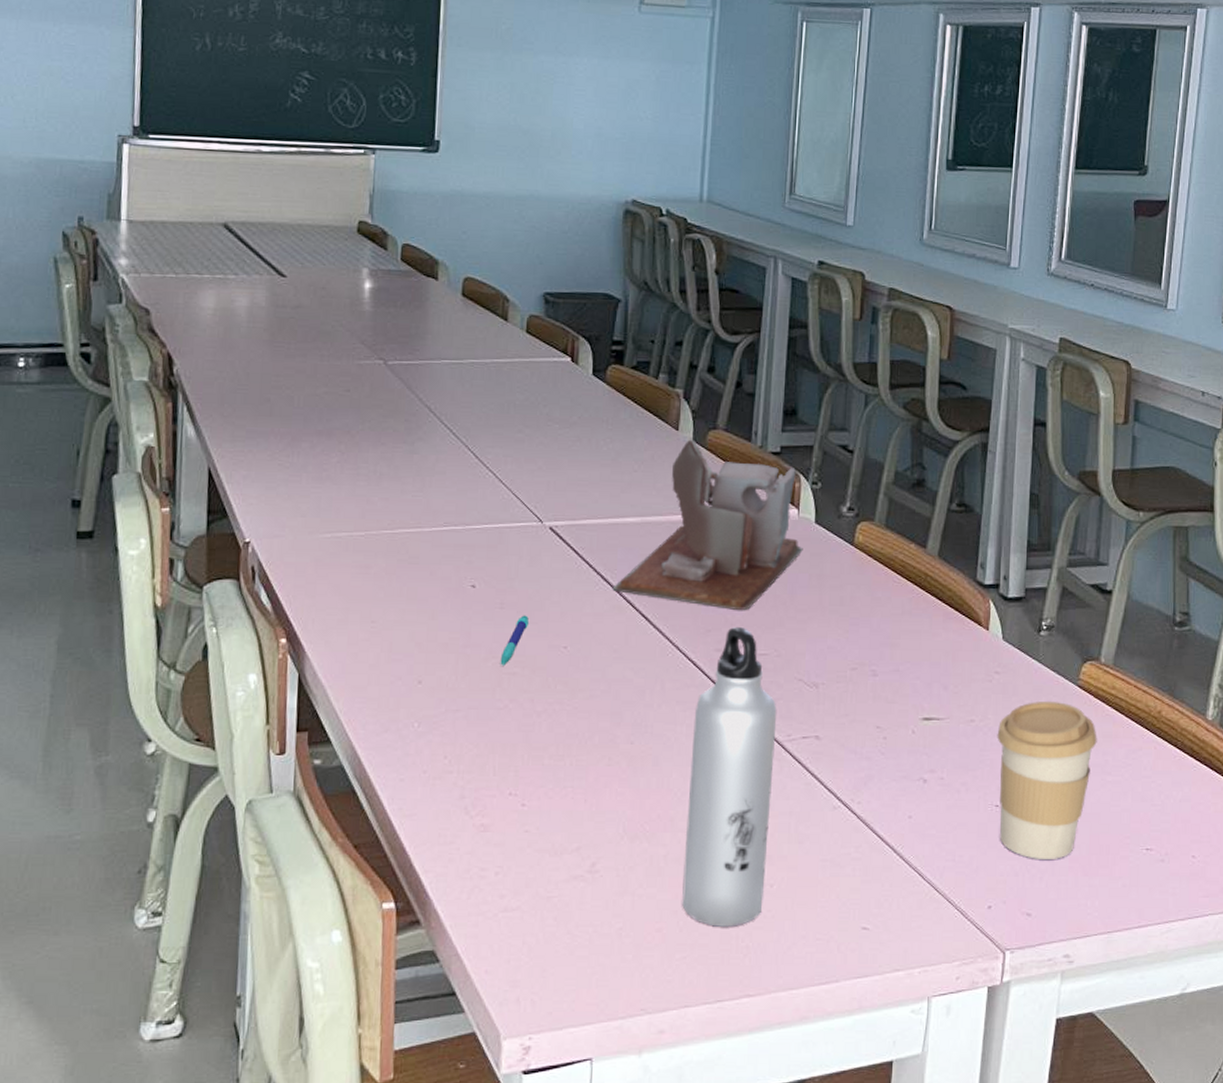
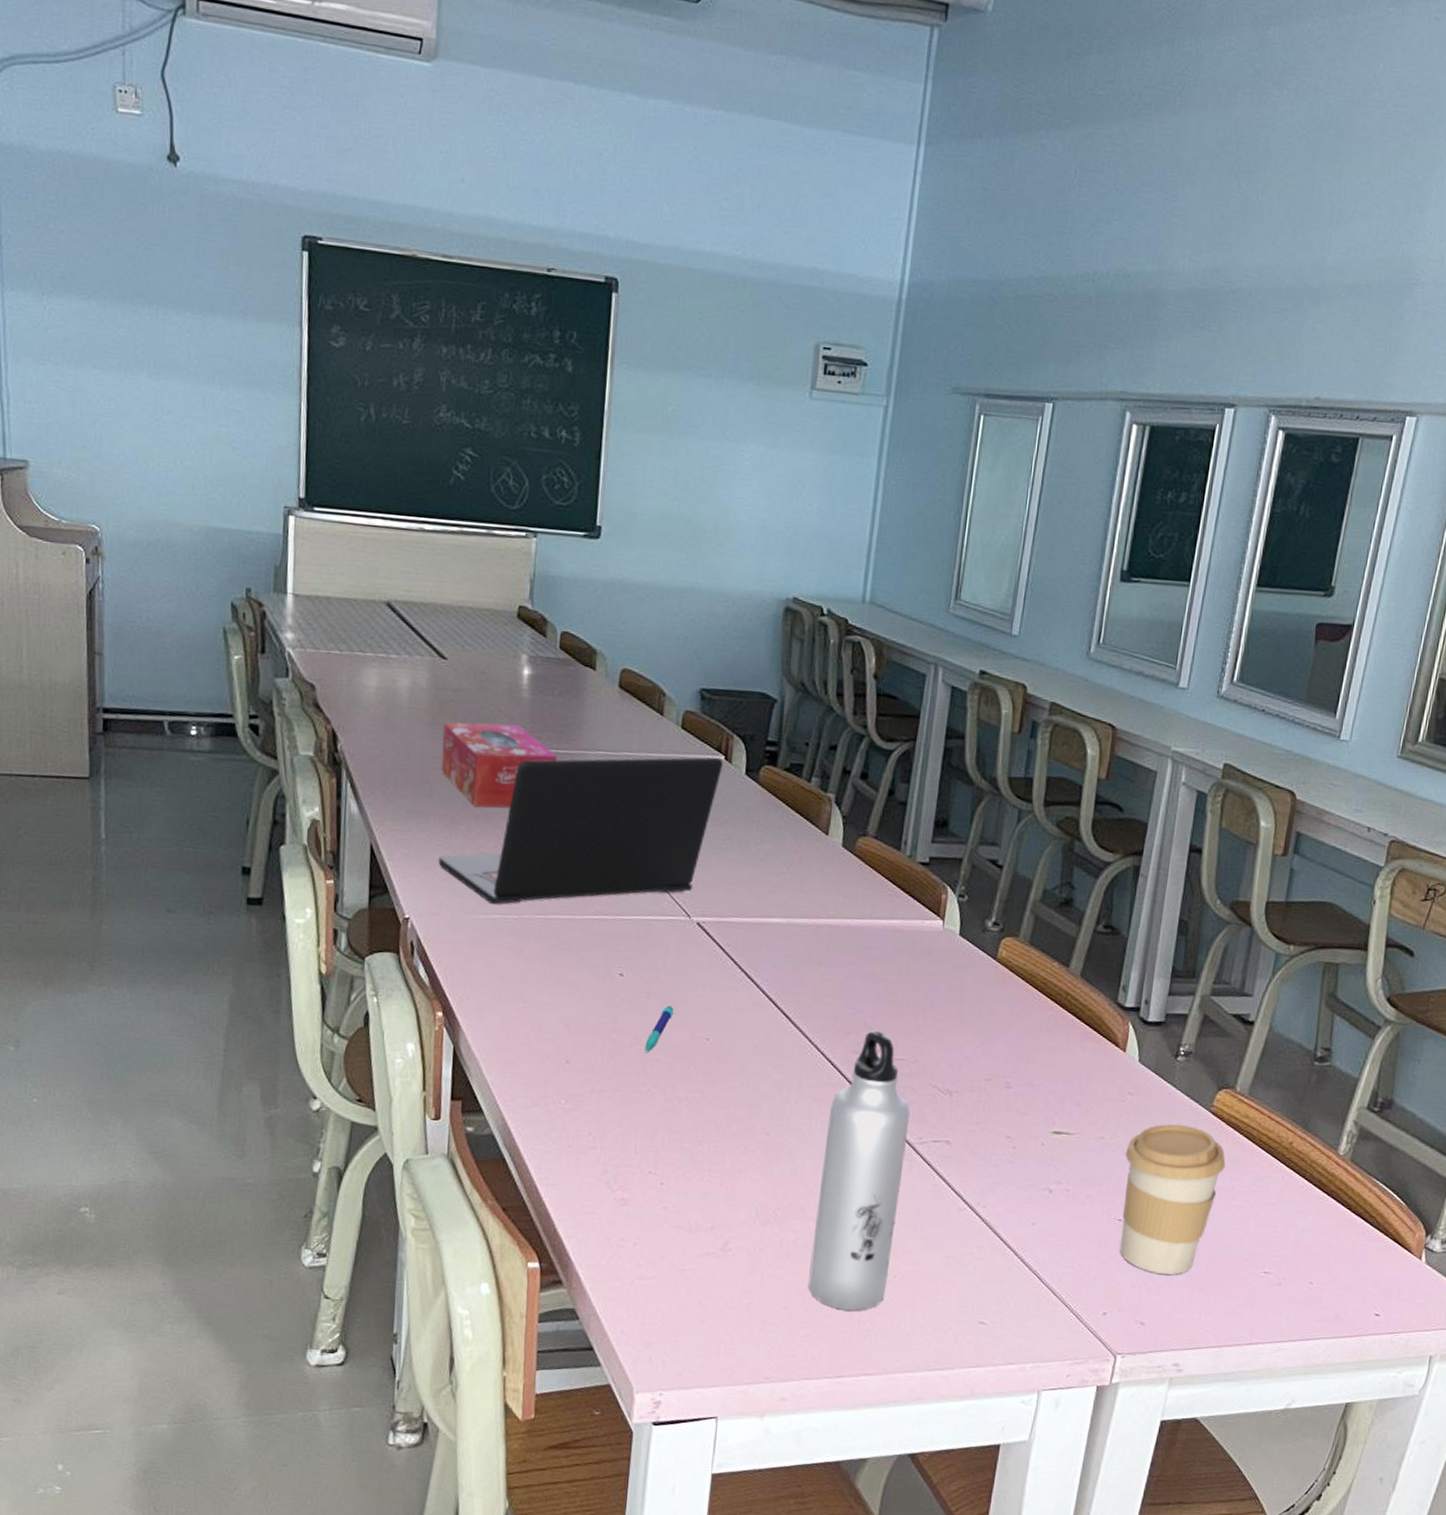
laptop: none [280,359,570,521] -> present [438,757,723,904]
tissue box: none [281,338,402,424] -> present [441,722,558,808]
desk organizer: present [612,439,803,610] -> none [755,844,946,1016]

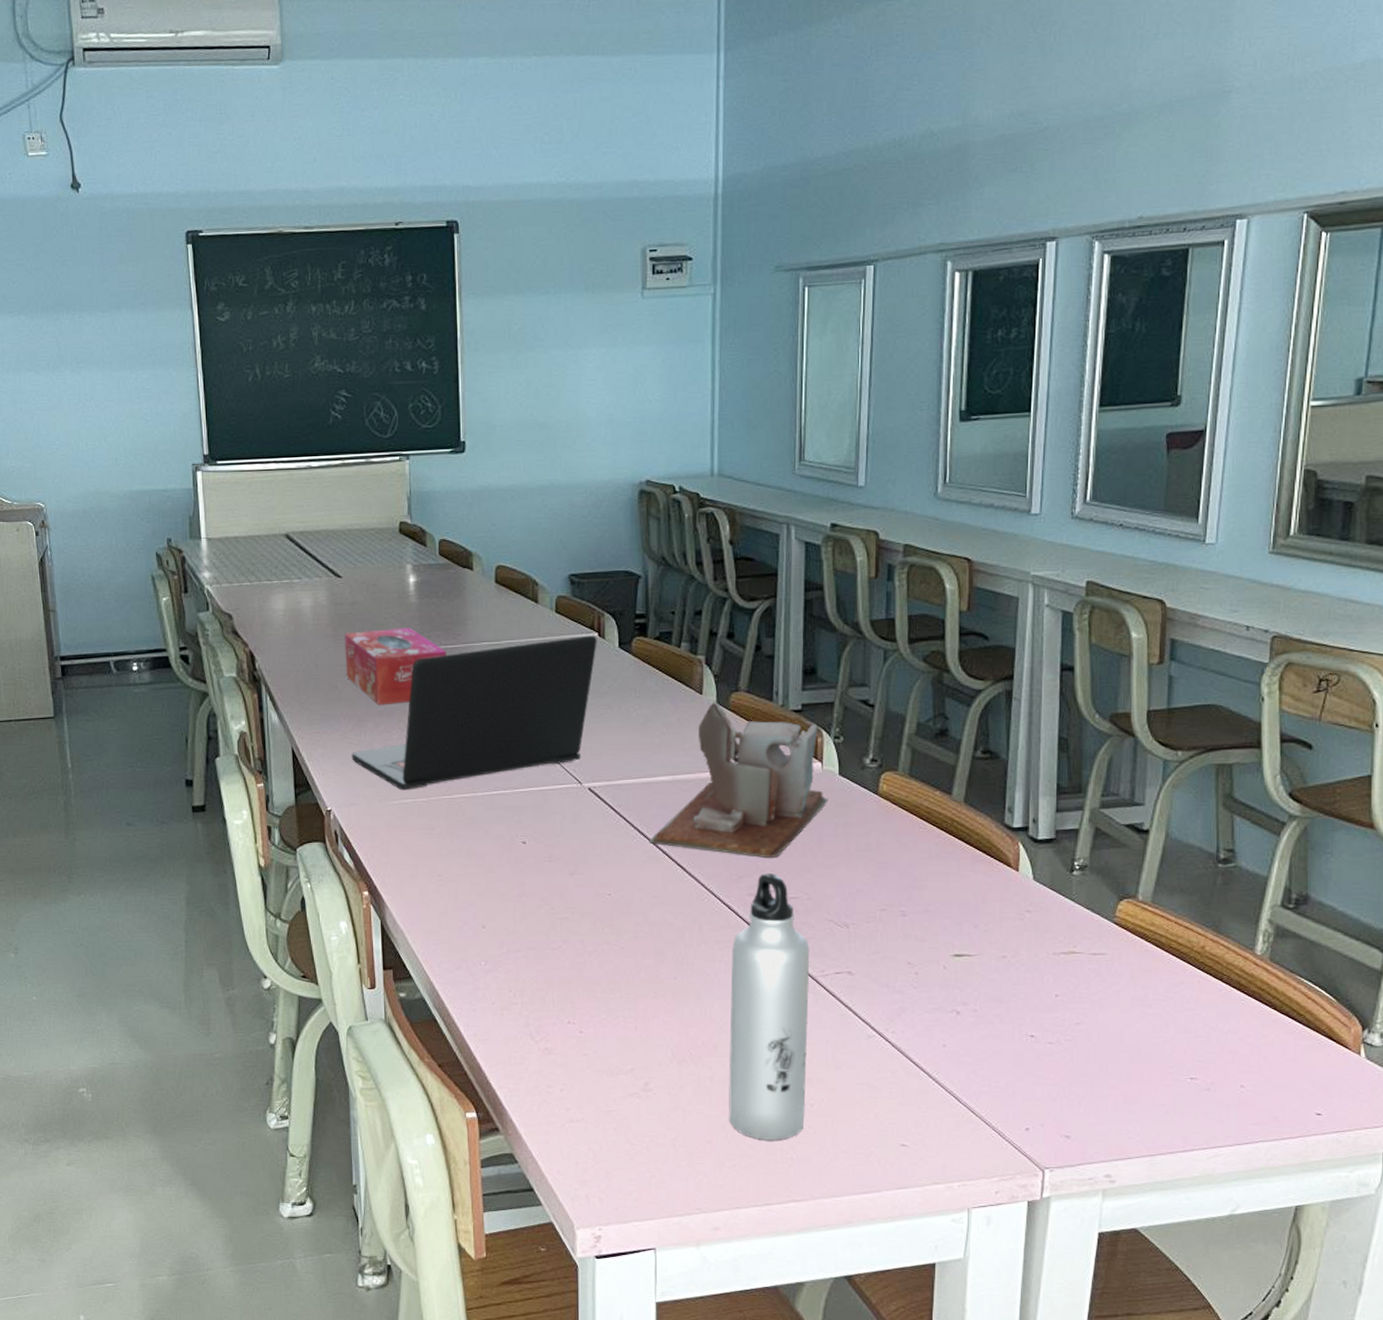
pen: present [644,1005,674,1052] -> none [552,867,576,912]
desk organizer: none [755,844,946,1016] -> present [649,702,828,858]
coffee cup: present [1120,1124,1226,1275] -> none [1030,938,1136,1087]

